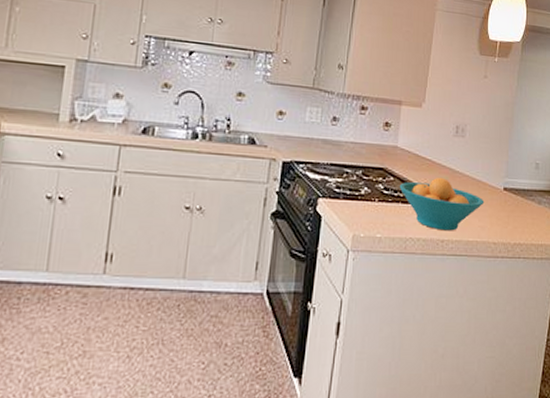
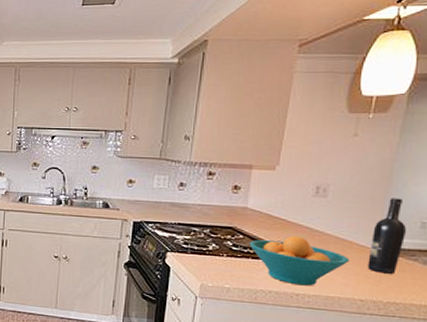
wine bottle: none [498,139,526,214] -> present [367,198,407,274]

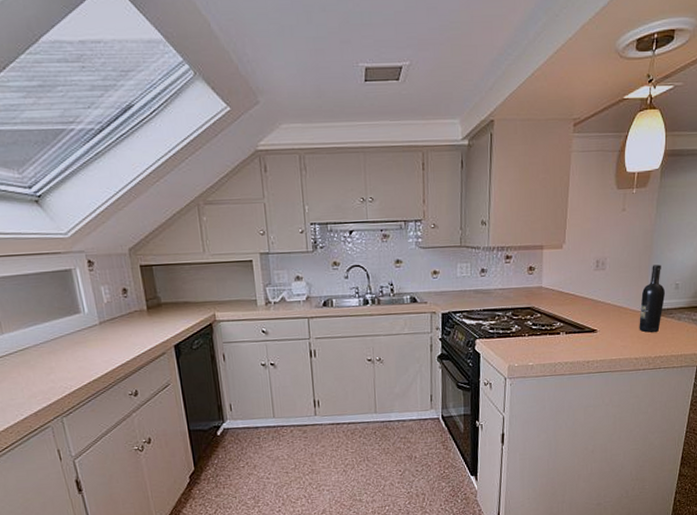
fruit bowl: present [249,235,350,286] -> none [546,308,626,354]

